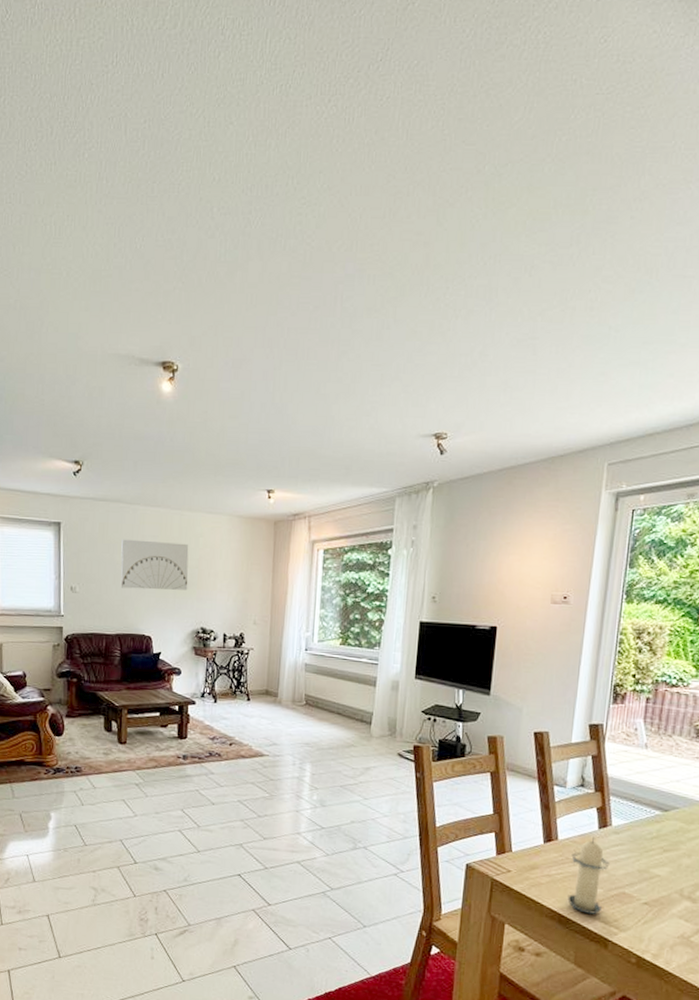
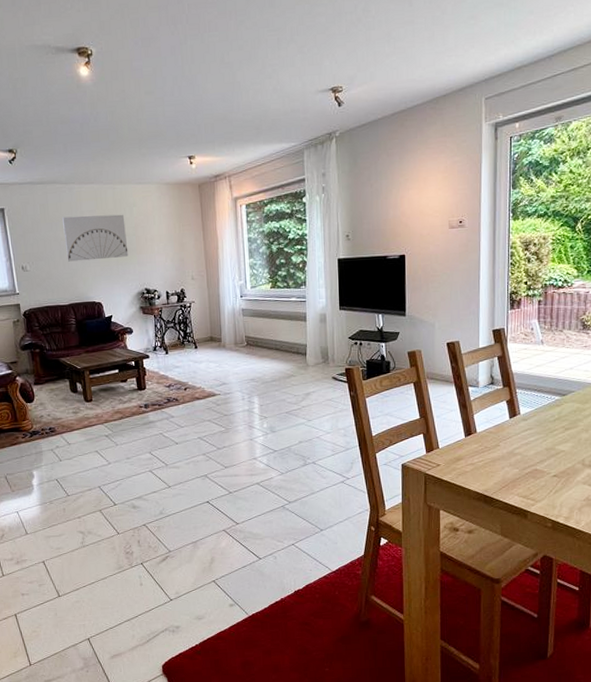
candle: present [567,836,610,914] -> none [489,425,522,491]

